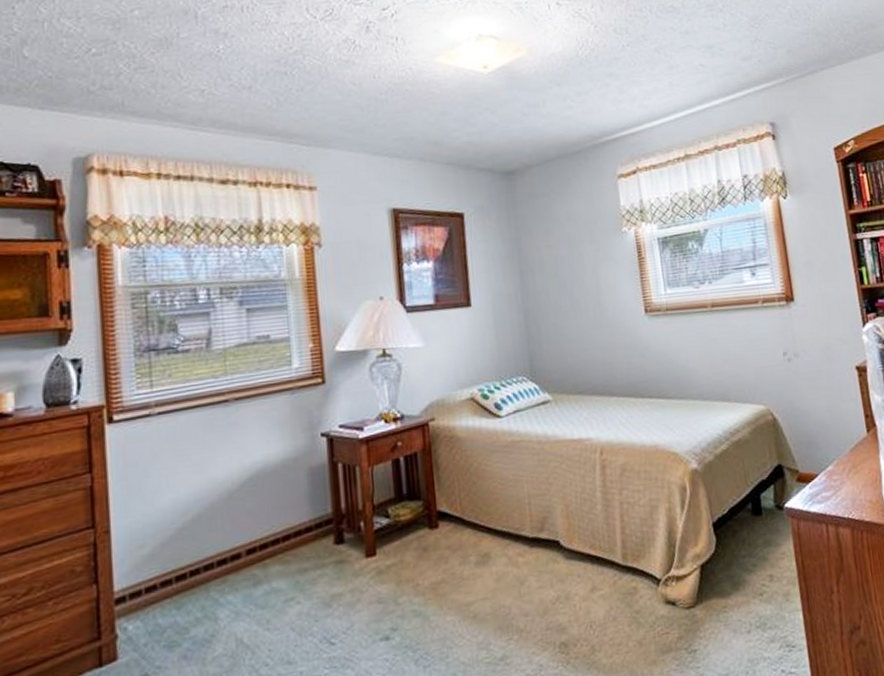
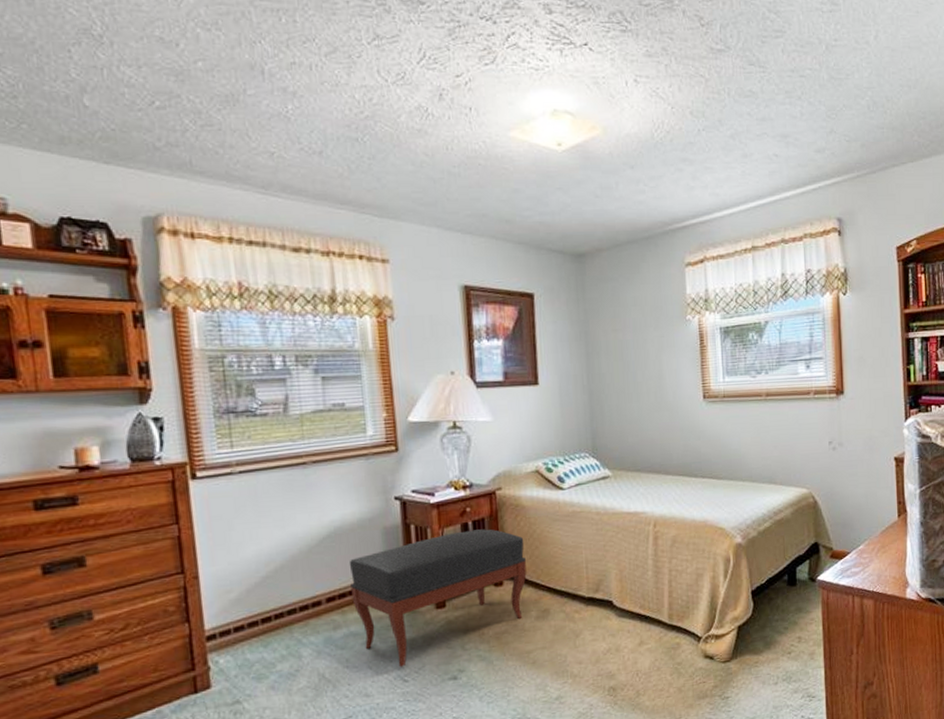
ottoman: none [271,464,464,628] -> present [349,529,527,667]

